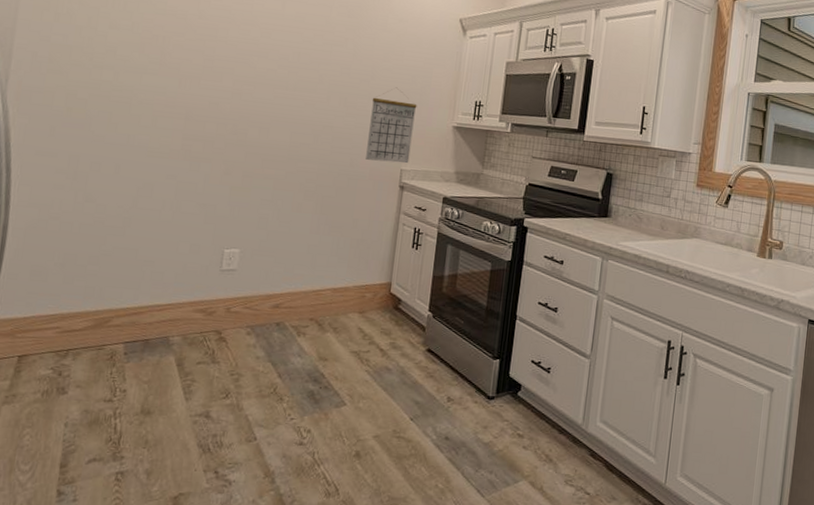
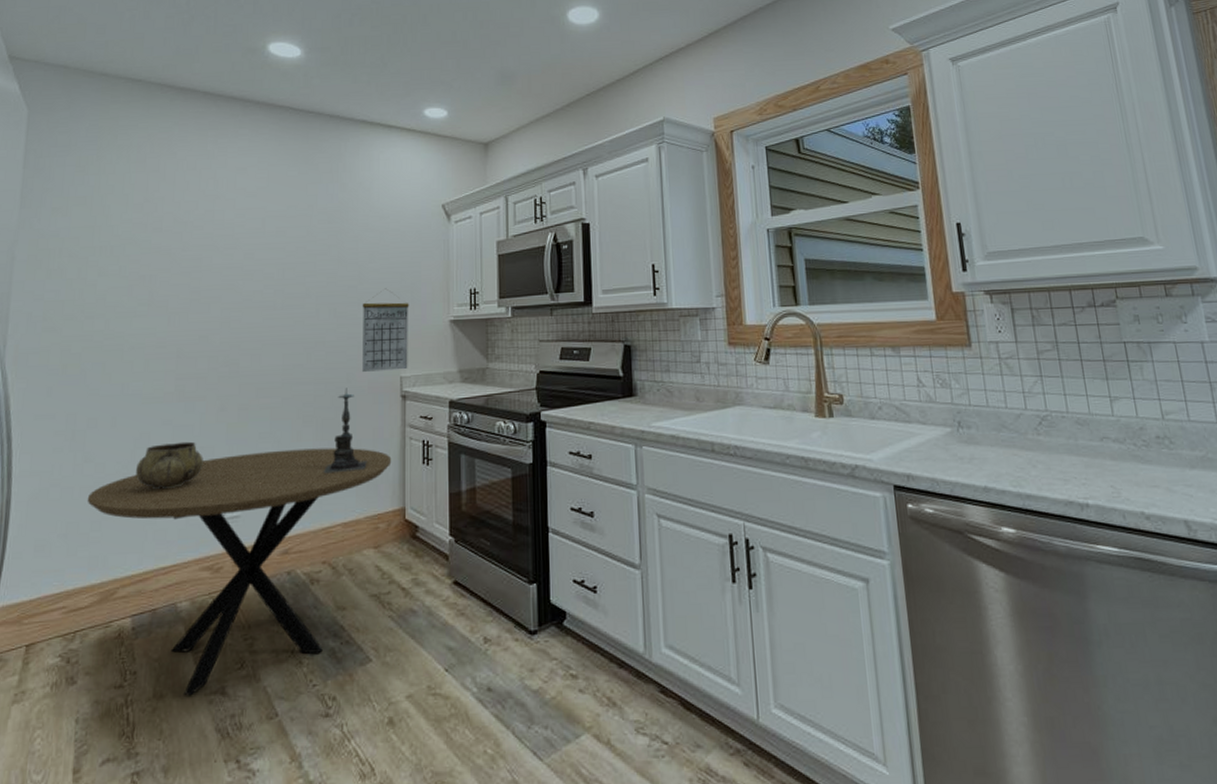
dining table: none [86,215,384,415] -> present [87,447,392,696]
decorative bowl: none [136,195,205,237] -> present [136,441,203,490]
candle holder: none [319,171,361,246] -> present [323,388,367,474]

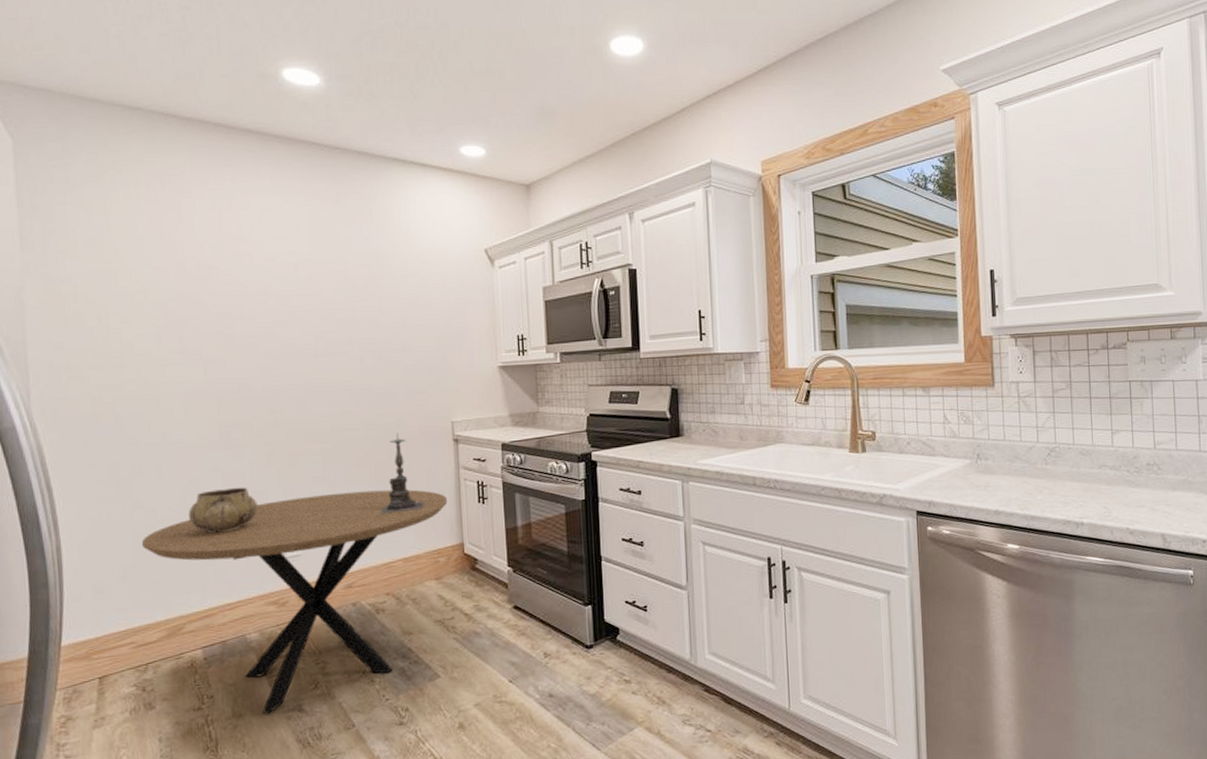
calendar: present [362,288,409,372] -> none [407,335,459,417]

